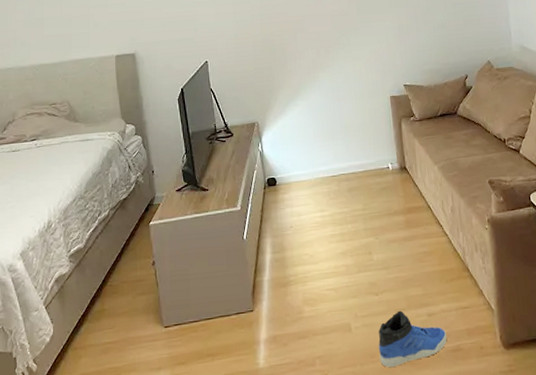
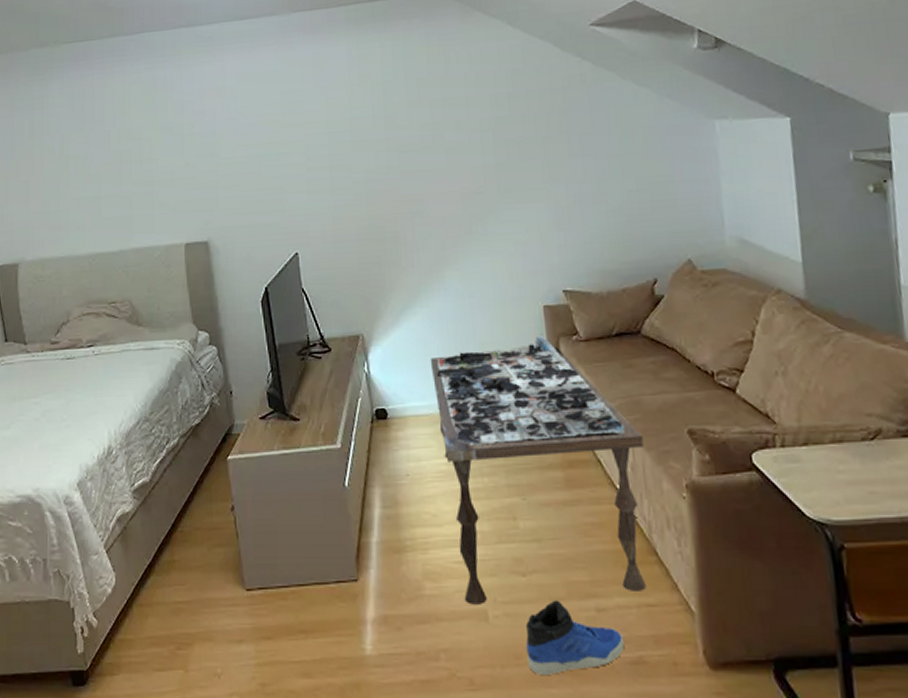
coffee table: none [308,117,462,321] -> present [430,334,647,605]

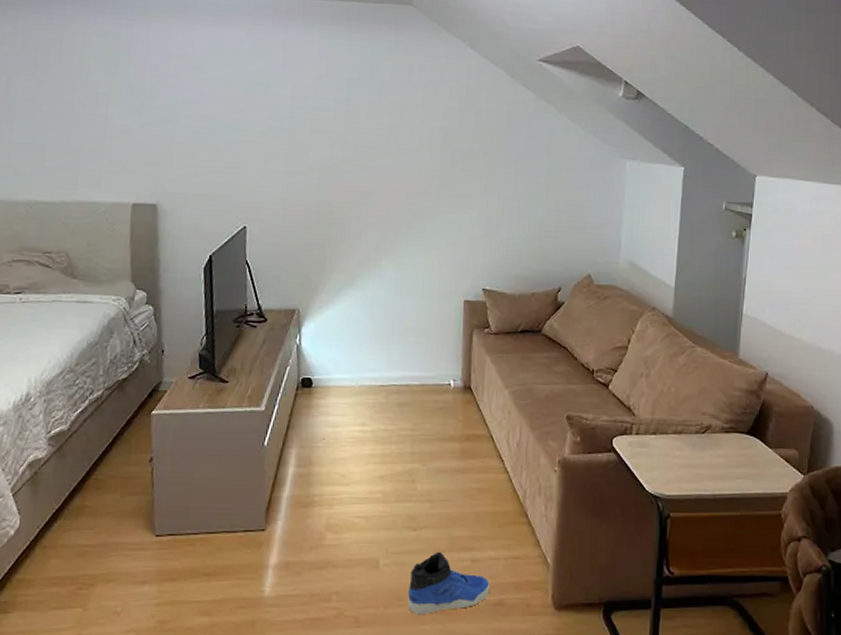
coffee table: present [430,334,647,605] -> none [357,324,530,554]

